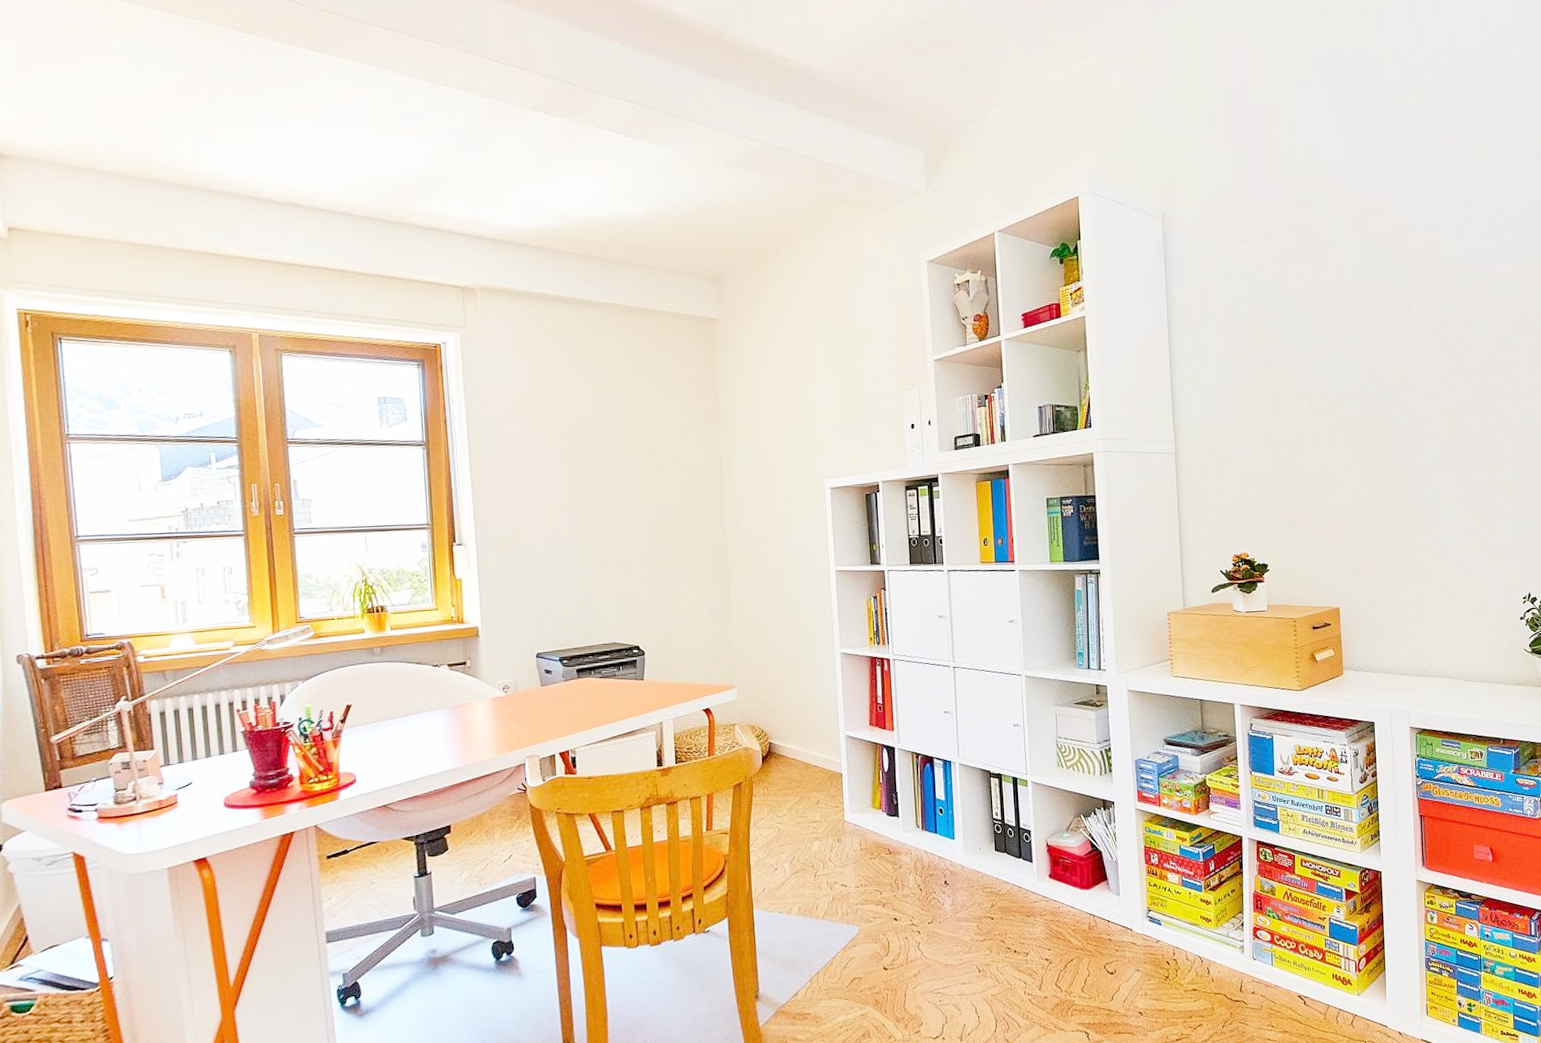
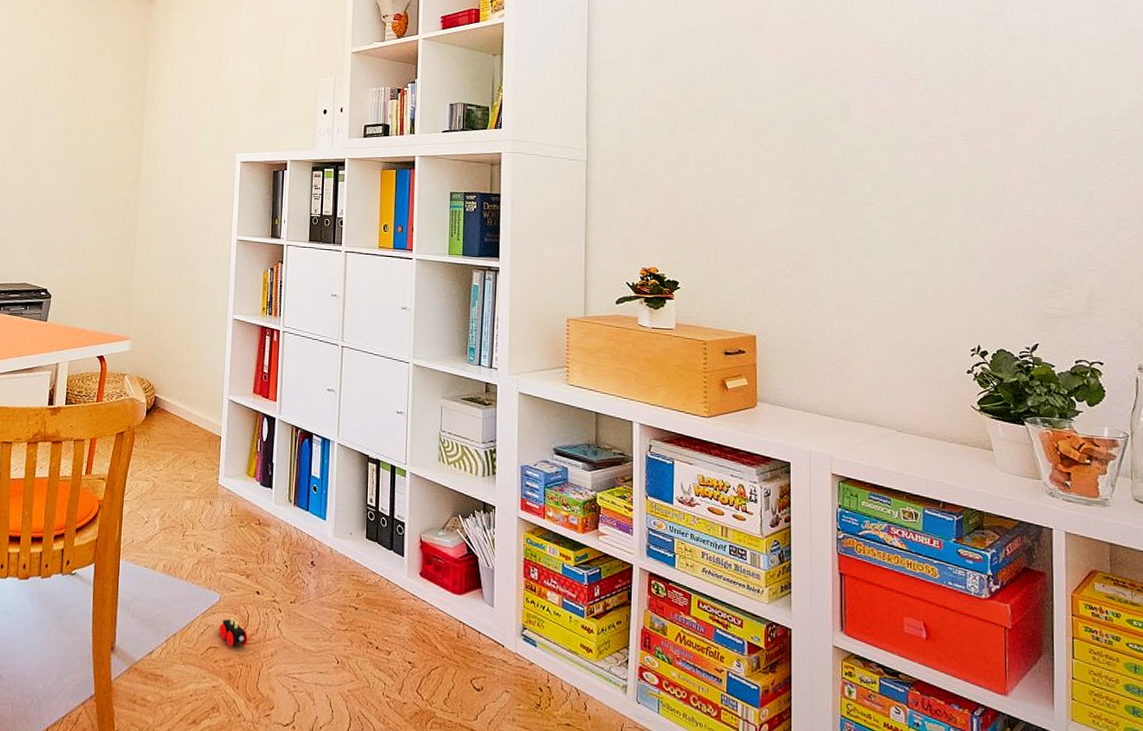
toy train: none [861,946,891,975] -> present [219,617,248,647]

